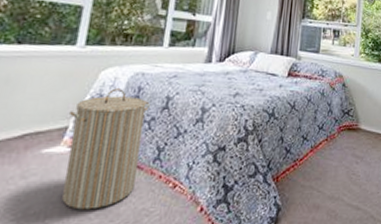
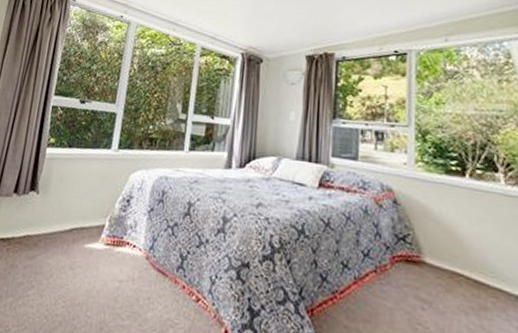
laundry hamper: present [62,88,150,210] -> none [100,191,173,310]

